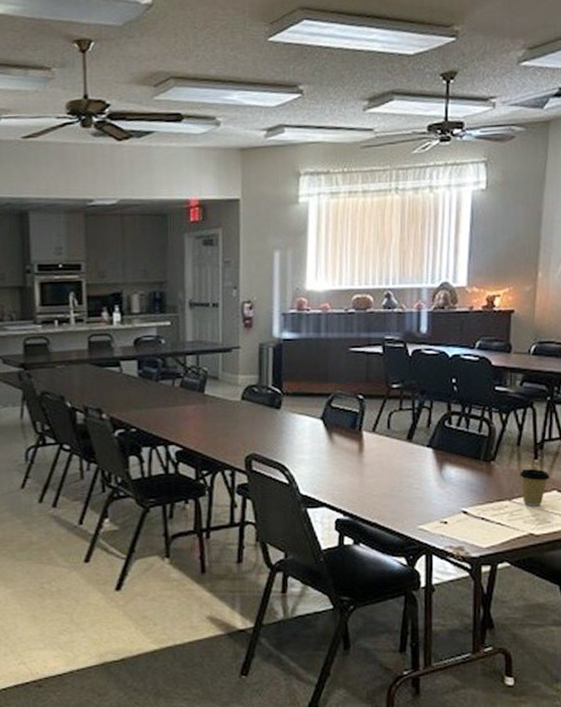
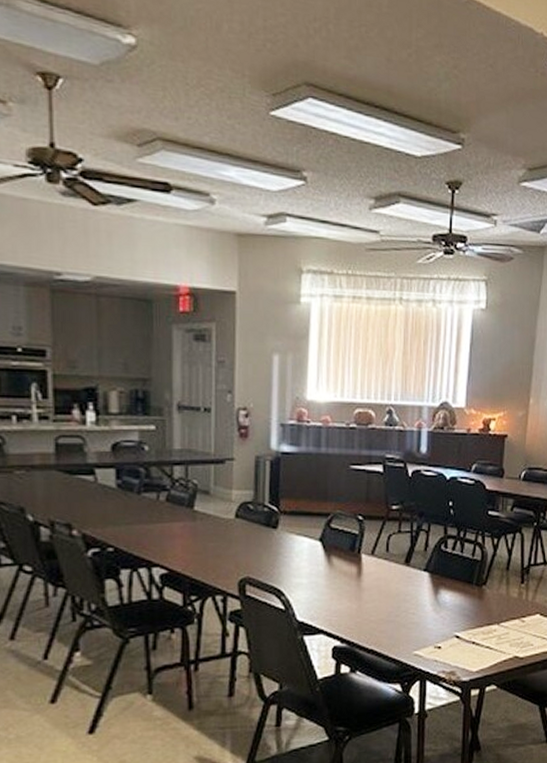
coffee cup: present [520,468,550,507] -> none [508,592,534,630]

